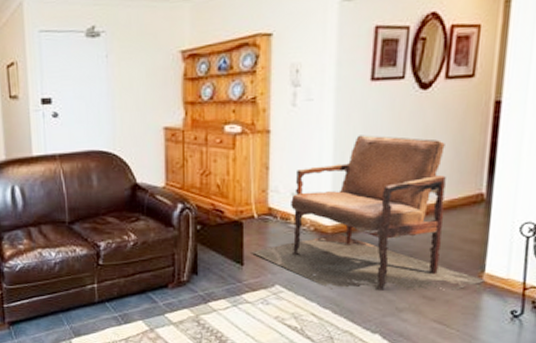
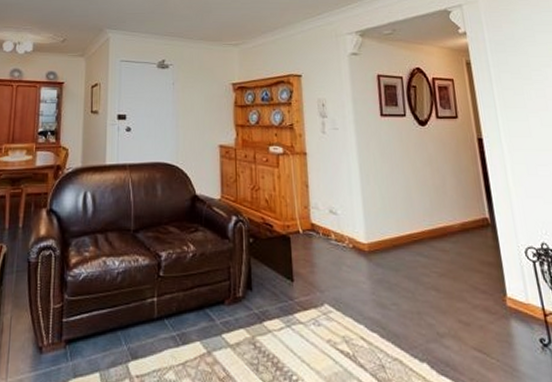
armchair: present [251,135,484,291] -> none [299,161,509,315]

